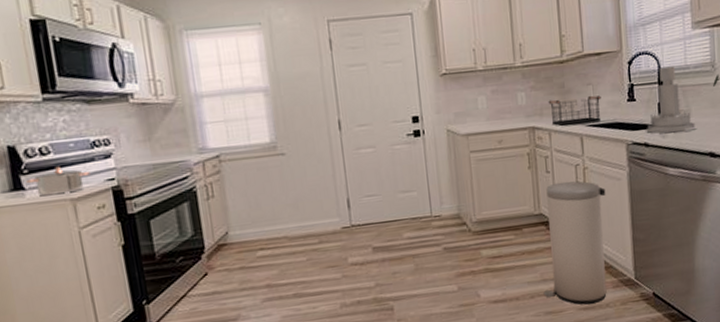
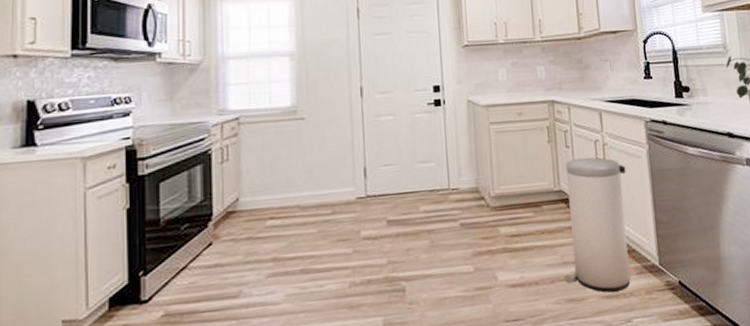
cooking pot: present [26,166,91,197] -> none [40,122,106,154]
dish rack: present [548,95,601,127] -> none [567,71,619,101]
paper towel holder: present [646,66,697,134] -> none [663,46,713,112]

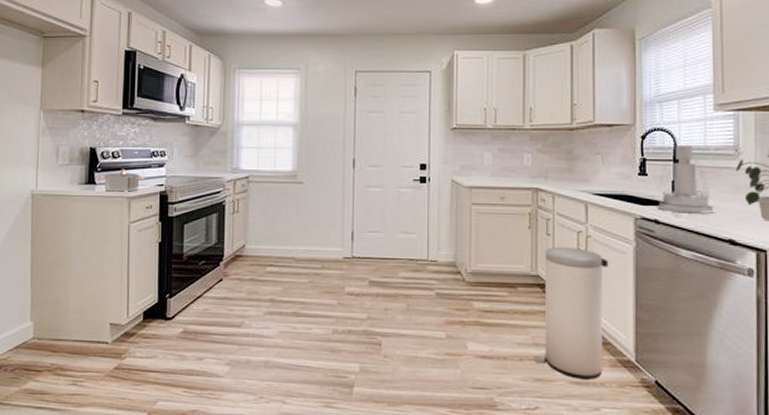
cooking pot: none [40,122,106,154] -> present [98,168,146,192]
paper towel holder: none [663,46,713,112] -> present [657,145,715,215]

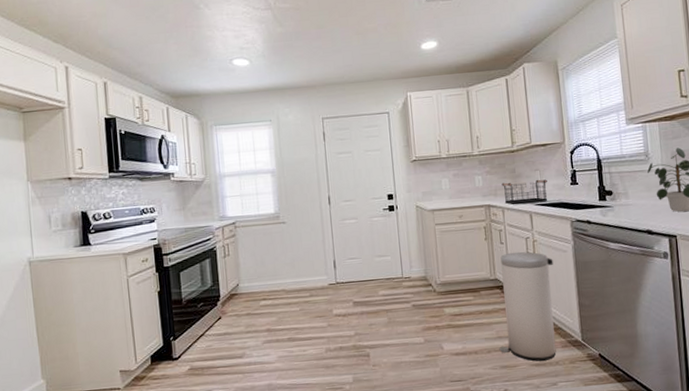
cooking pot: present [98,168,146,192] -> none [92,228,139,251]
dish rack: none [554,164,610,192] -> present [501,179,548,205]
paper towel holder: present [657,145,715,215] -> none [588,155,634,213]

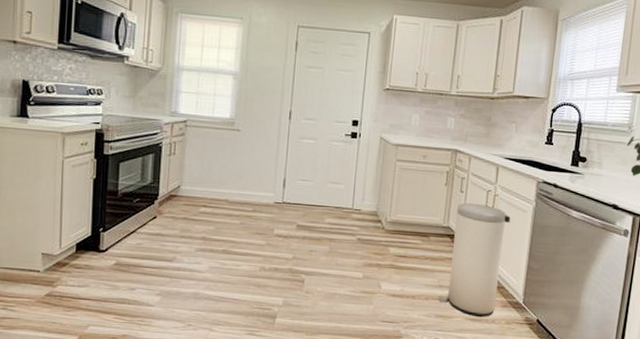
dish rack: present [501,179,548,205] -> none [474,129,522,157]

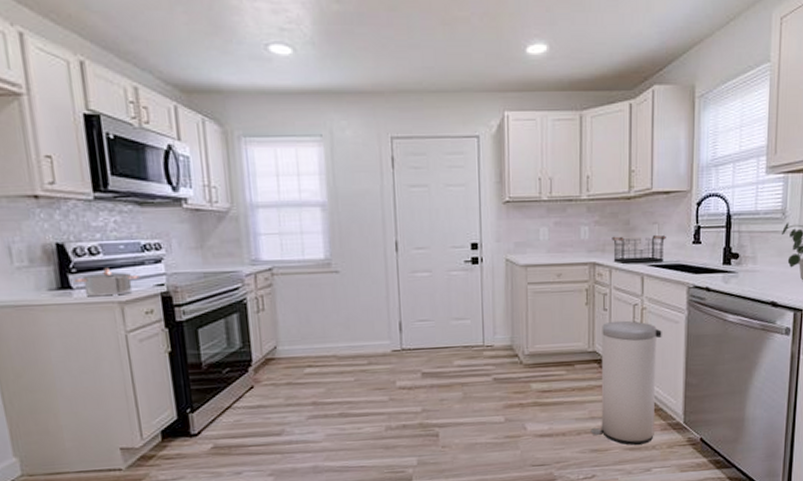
cooking pot: none [31,104,82,128] -> present [74,267,140,297]
dish rack: none [474,129,522,157] -> present [612,234,666,265]

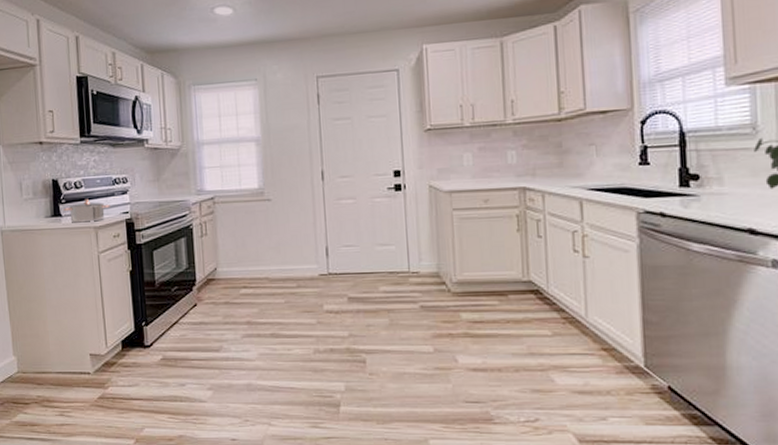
pedal bin: present [590,320,662,445] -> none [530,248,609,388]
dish rack: present [612,234,666,265] -> none [542,156,606,189]

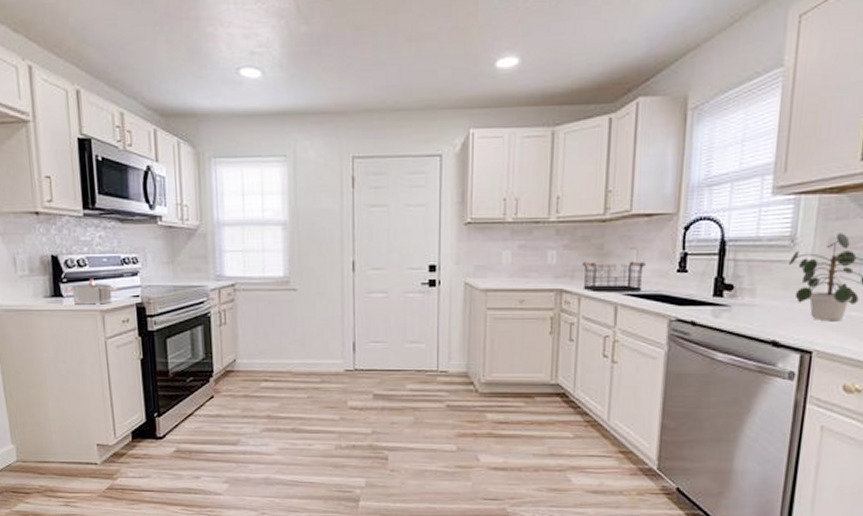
dish rack: none [542,156,606,189] -> present [582,261,646,293]

